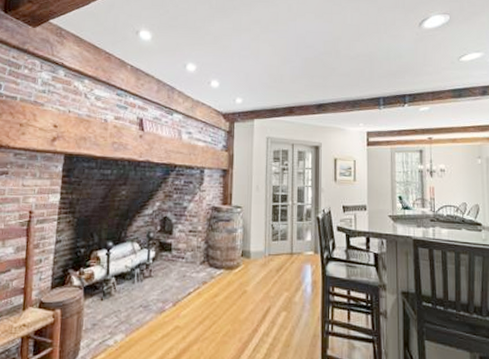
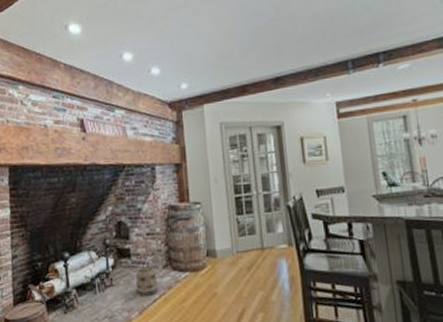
basket: none [173,256,194,289] -> present [135,261,159,296]

